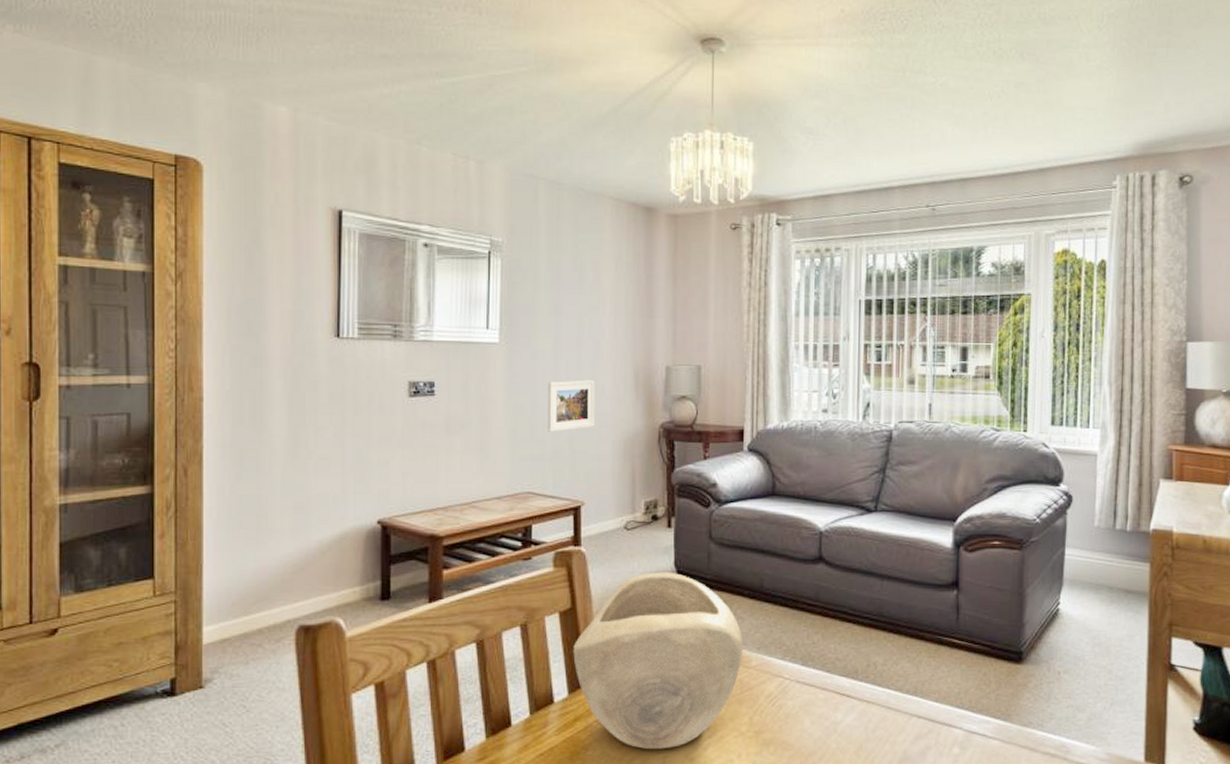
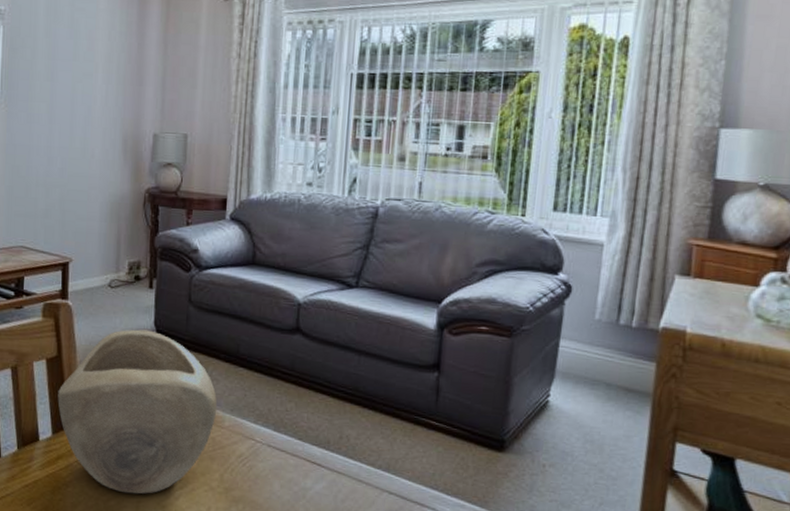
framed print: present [547,379,595,432] -> none [41,143,86,192]

